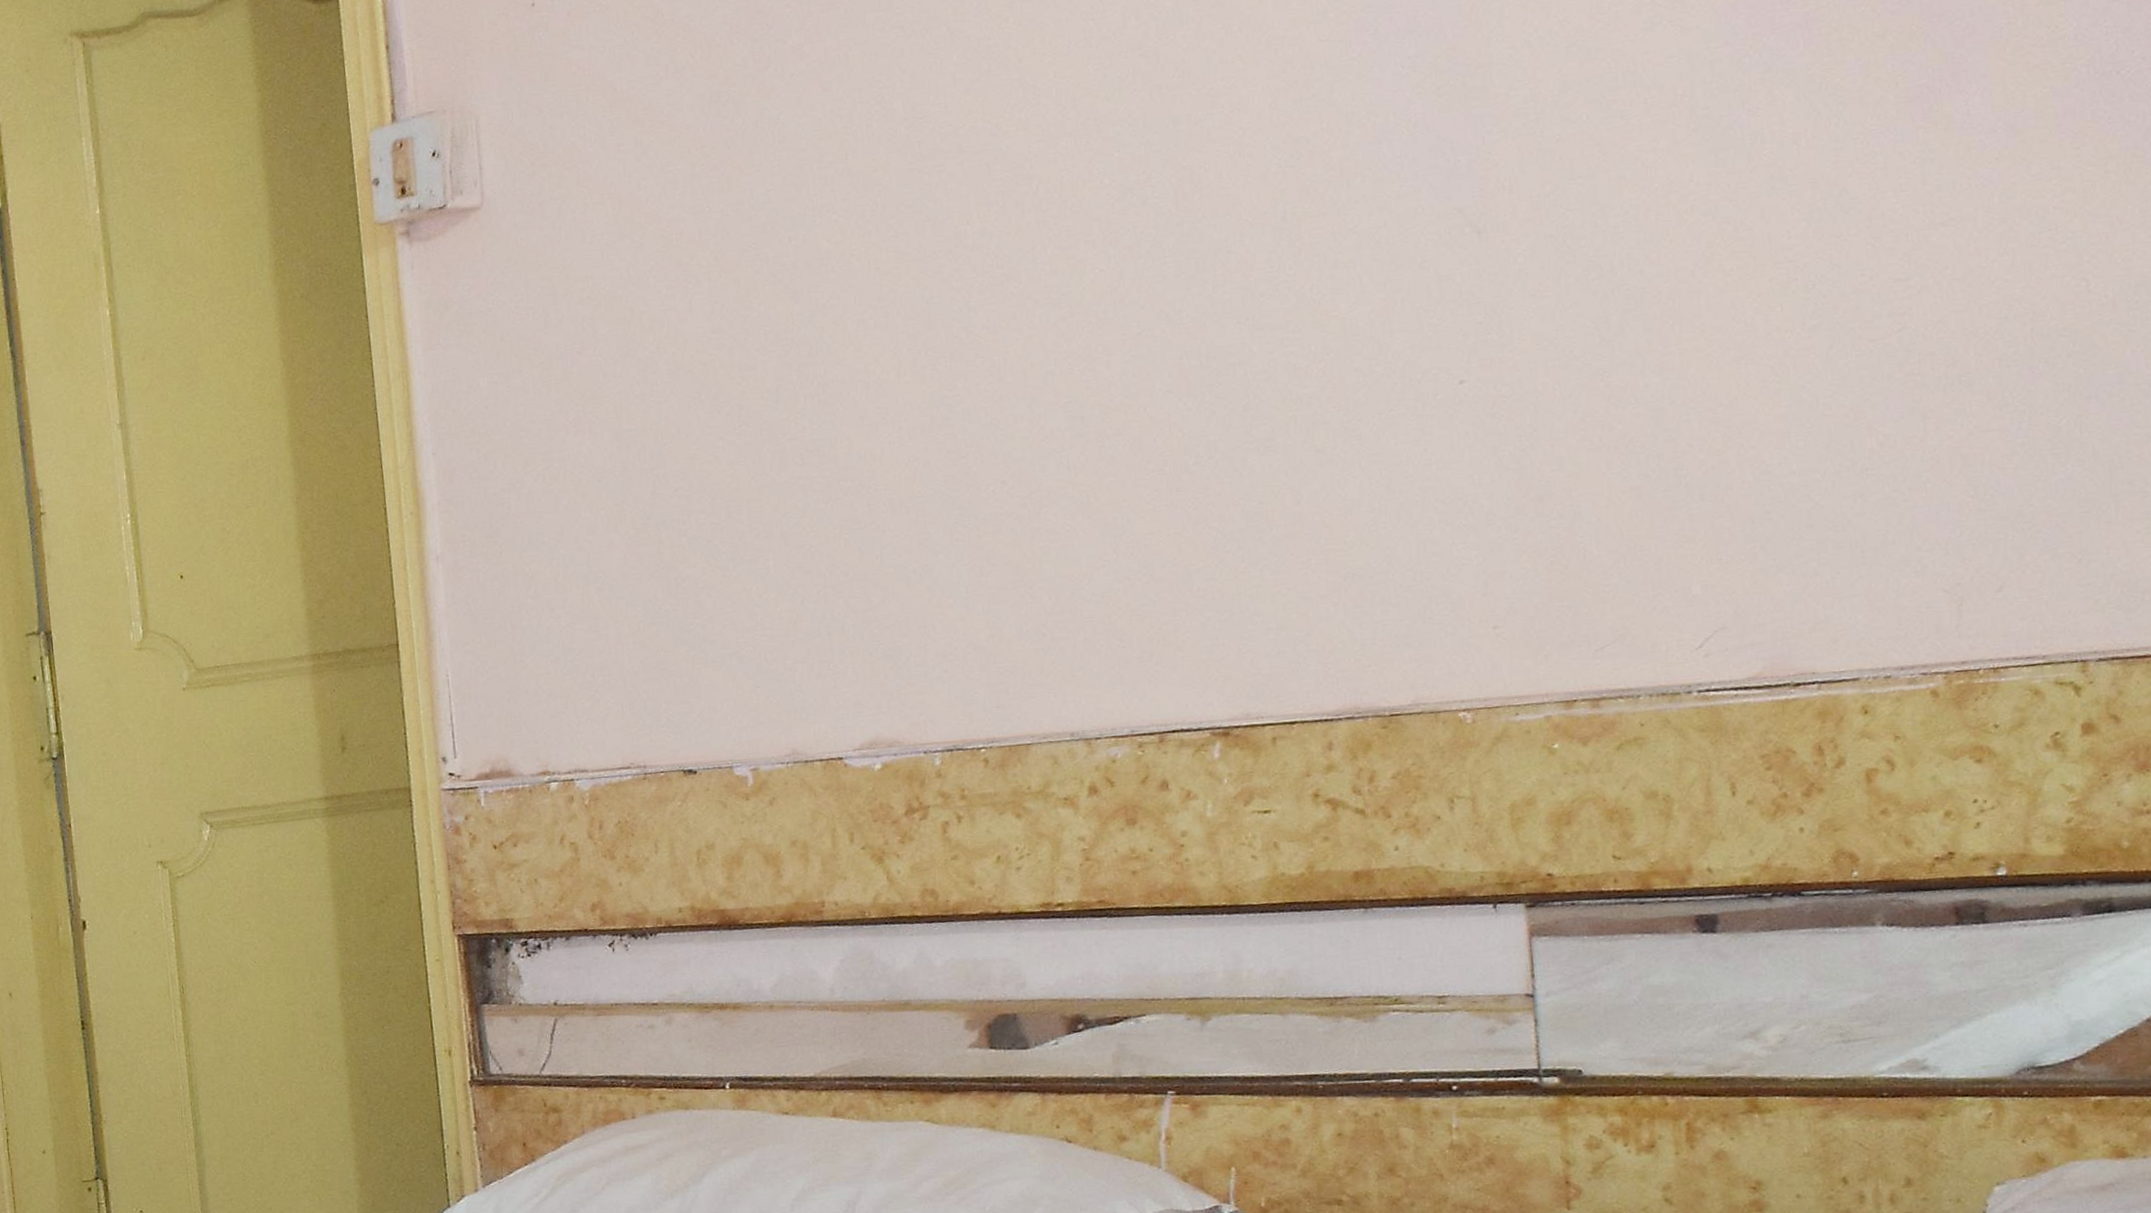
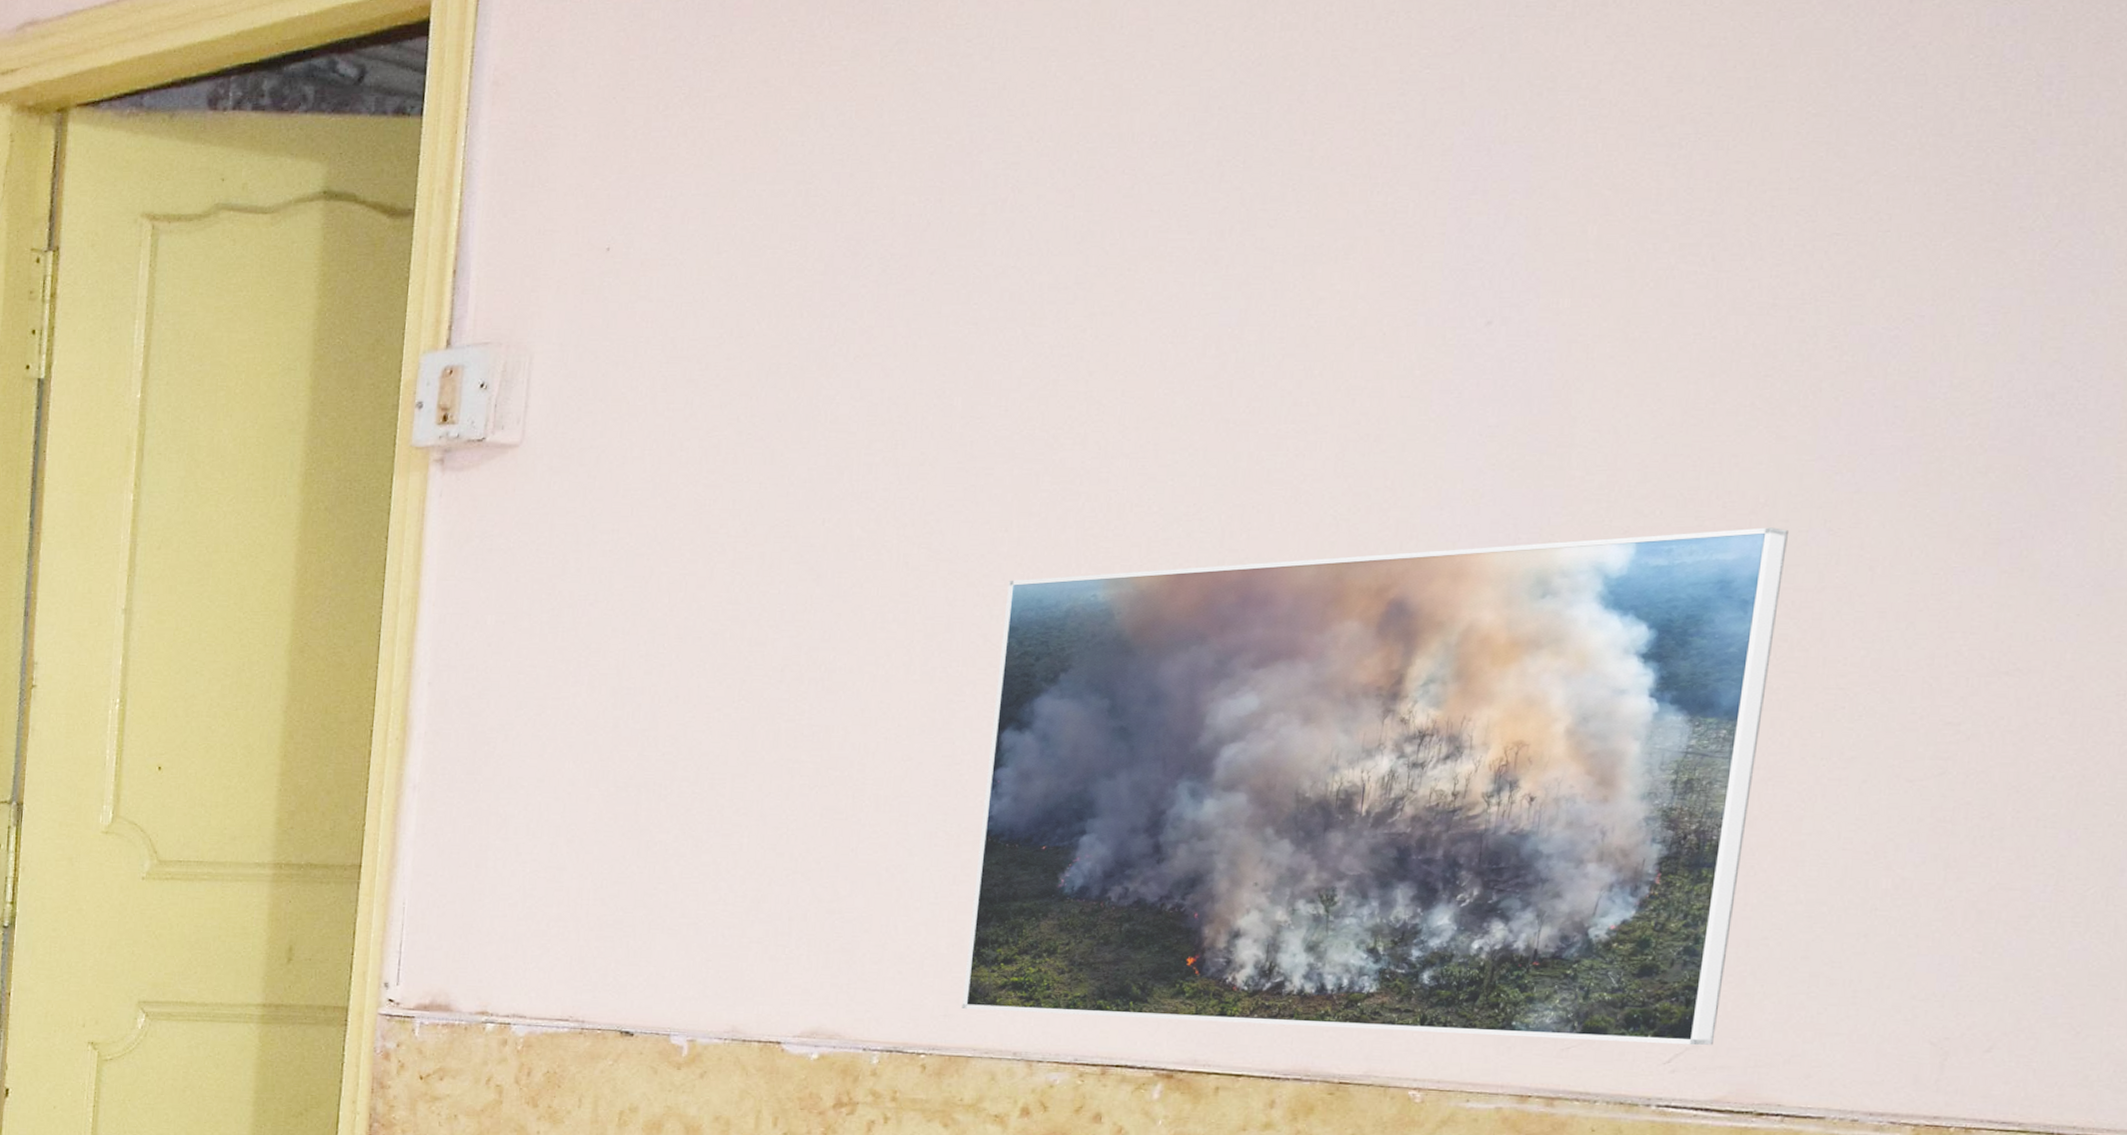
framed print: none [979,116,1740,698] -> present [962,527,1788,1046]

